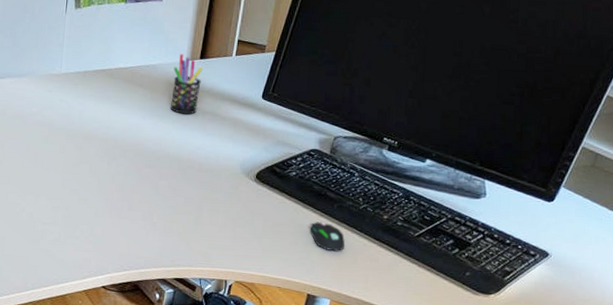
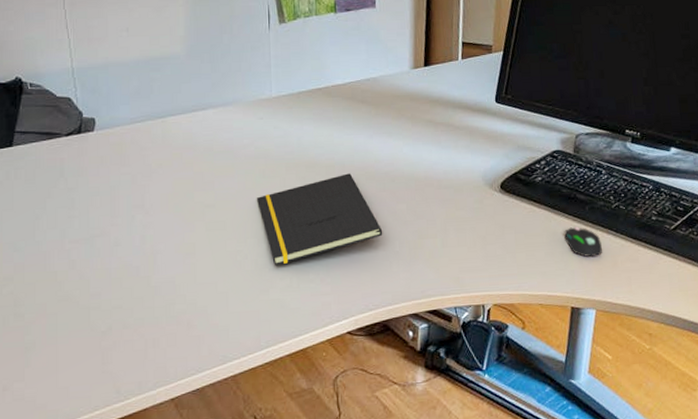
notepad: none [37,148,144,221] -> present [256,173,383,265]
pen holder: present [170,53,203,115] -> none [397,62,429,128]

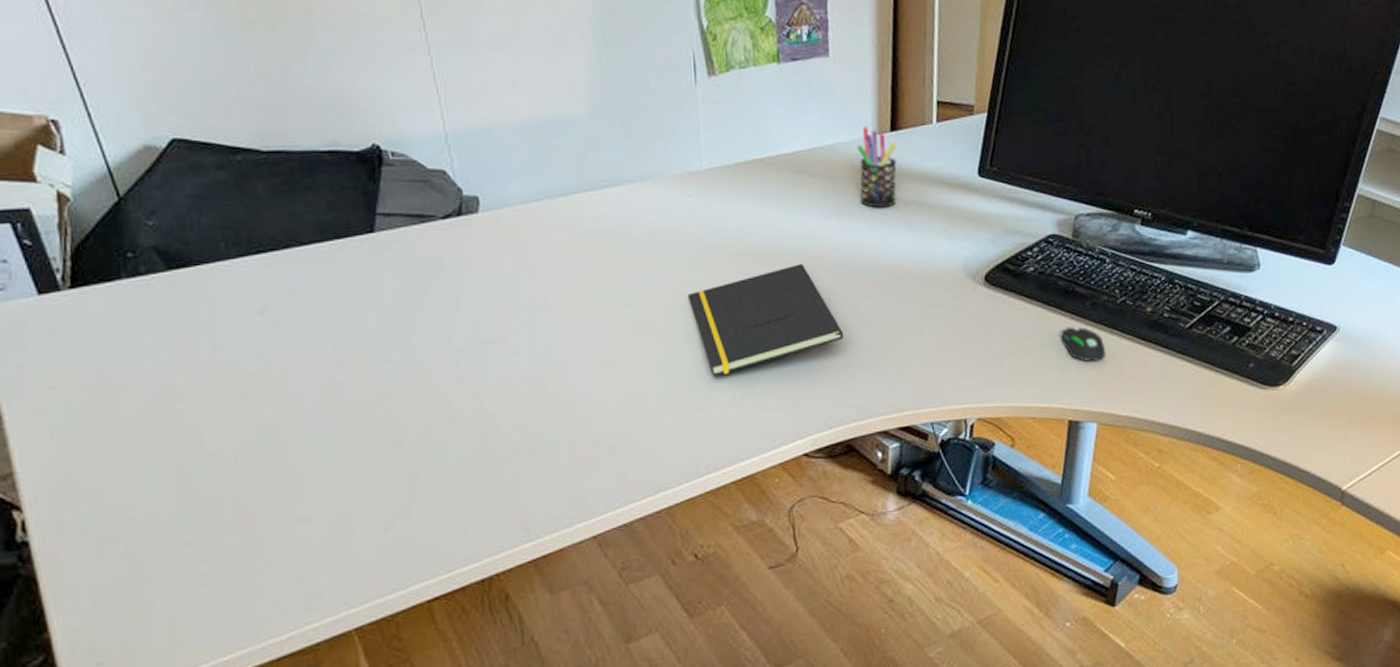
pen holder: none [397,62,429,128] -> present [857,126,897,208]

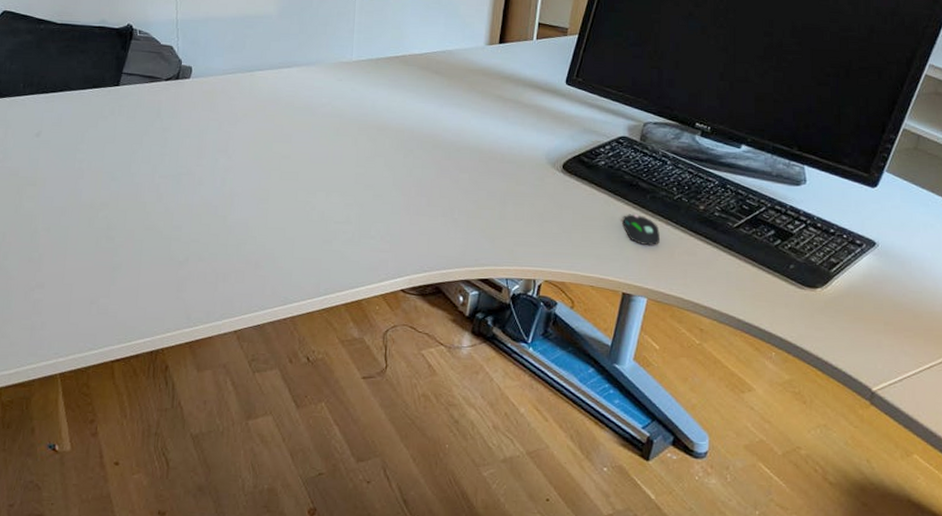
notepad: present [687,264,844,376] -> none [328,139,444,219]
pen holder: present [857,126,897,208] -> none [468,38,503,102]

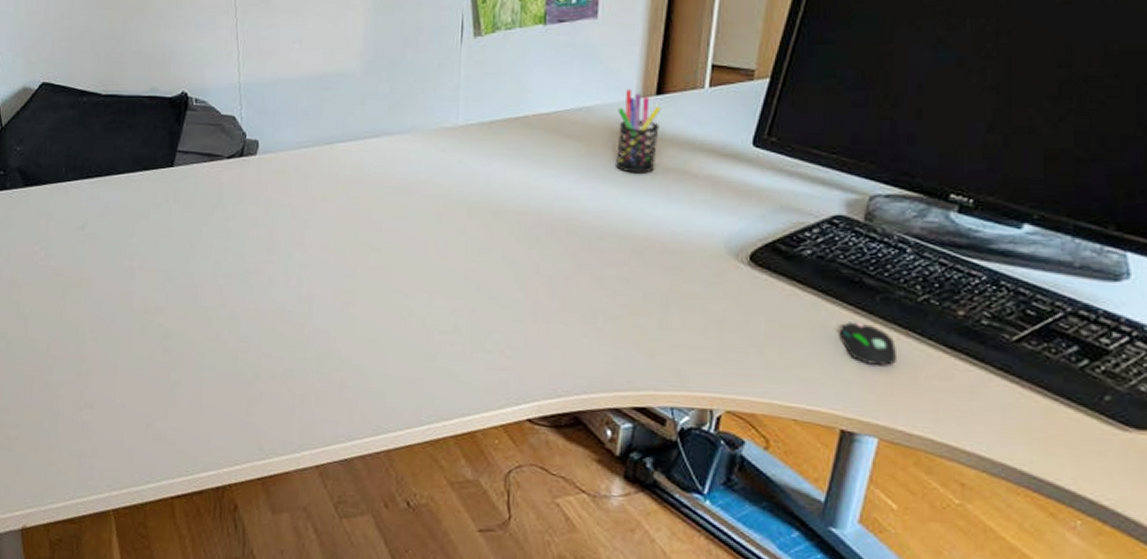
pen holder: none [468,38,503,102] -> present [614,89,661,174]

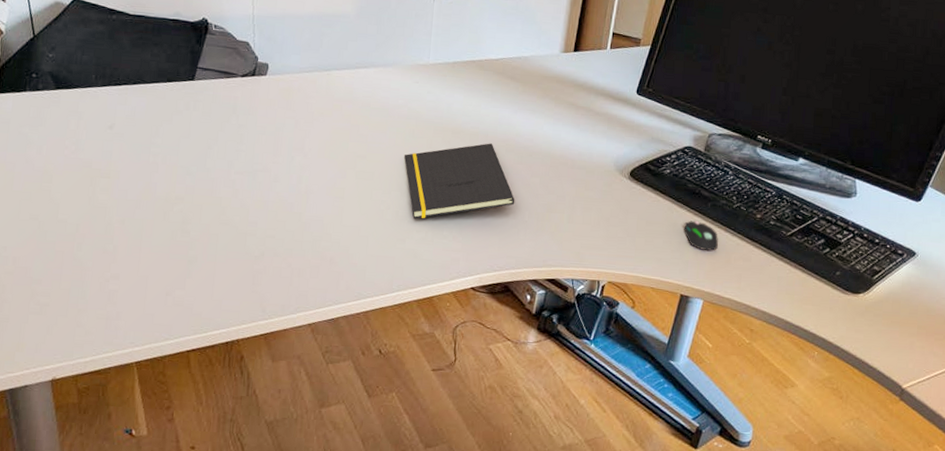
notepad: none [429,224,583,328] -> present [403,143,515,219]
pen holder: present [614,89,661,174] -> none [542,45,577,109]

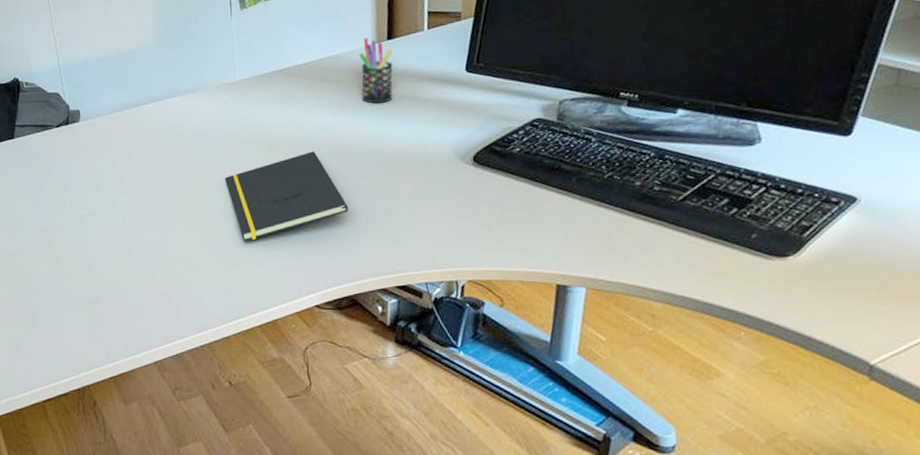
pen holder: none [542,45,577,109] -> present [359,37,393,104]
mouse: present [684,220,718,251] -> none [547,199,593,231]

